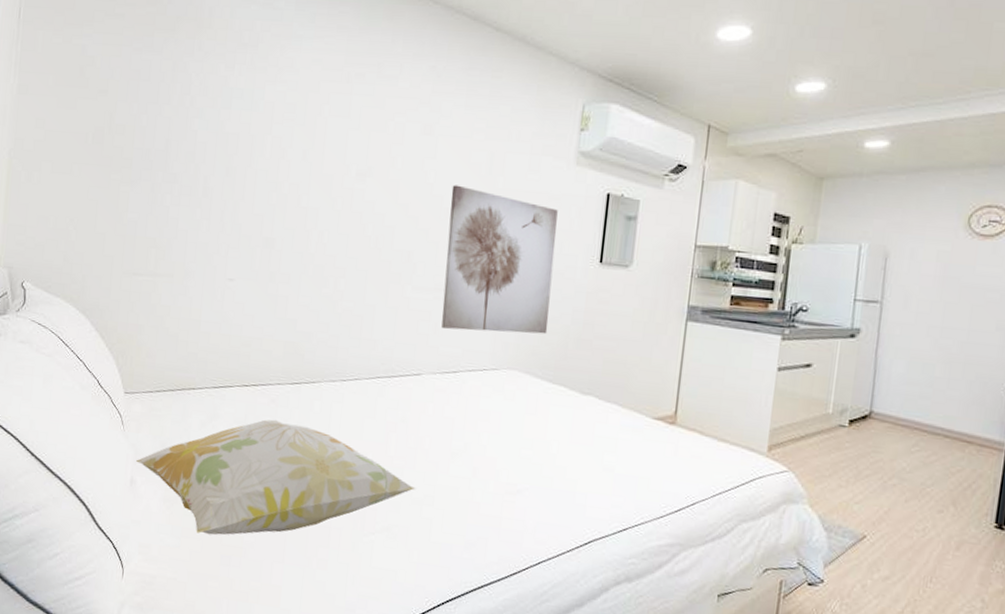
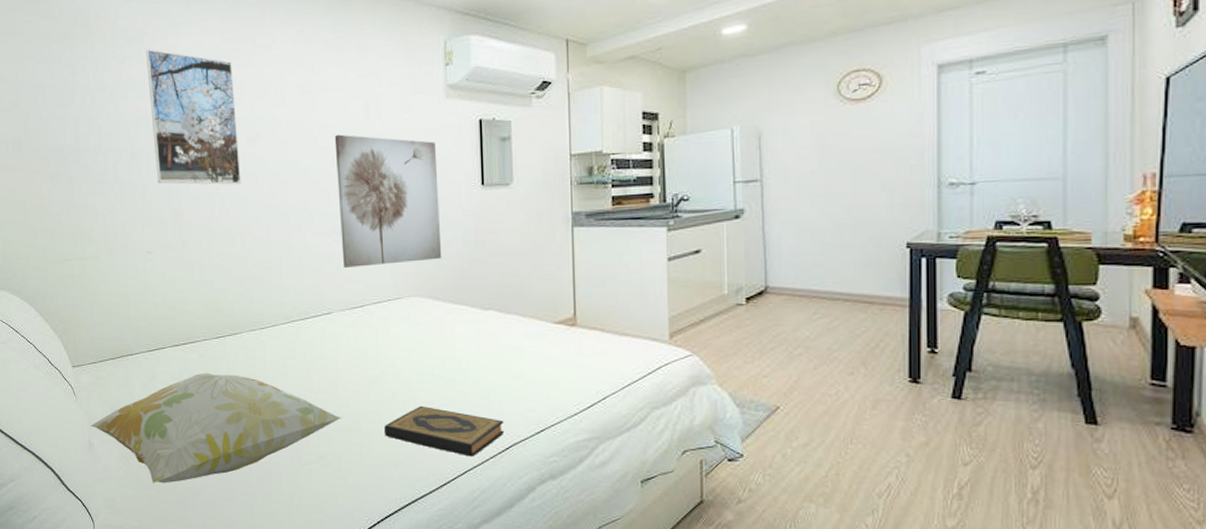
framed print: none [251,58,353,221] -> present [146,49,241,185]
hardback book: none [459,486,587,548] -> present [384,405,505,457]

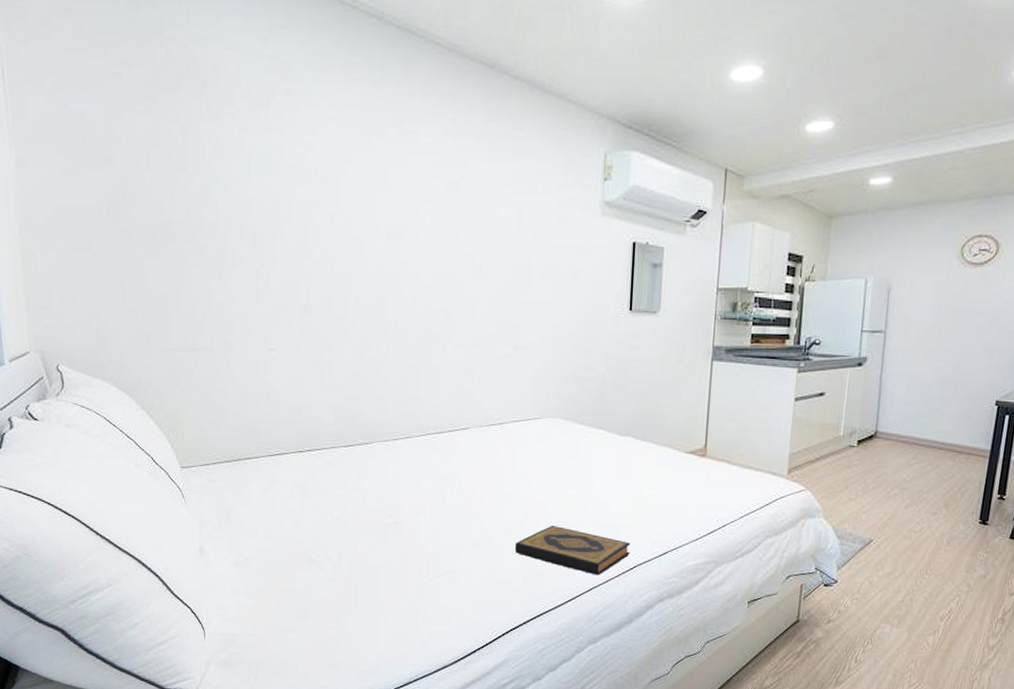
decorative pillow: present [91,372,342,484] -> none [202,481,474,593]
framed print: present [146,49,241,185] -> none [274,117,379,284]
wall art: present [334,134,442,267] -> none [483,241,588,384]

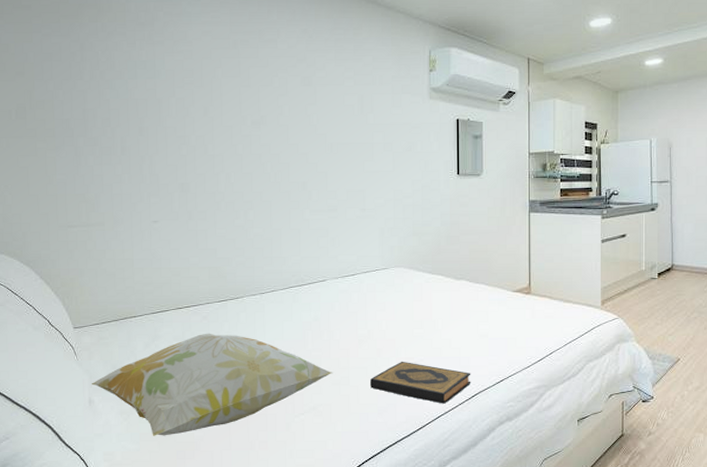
decorative pillow: none [202,481,474,593] -> present [92,333,333,436]

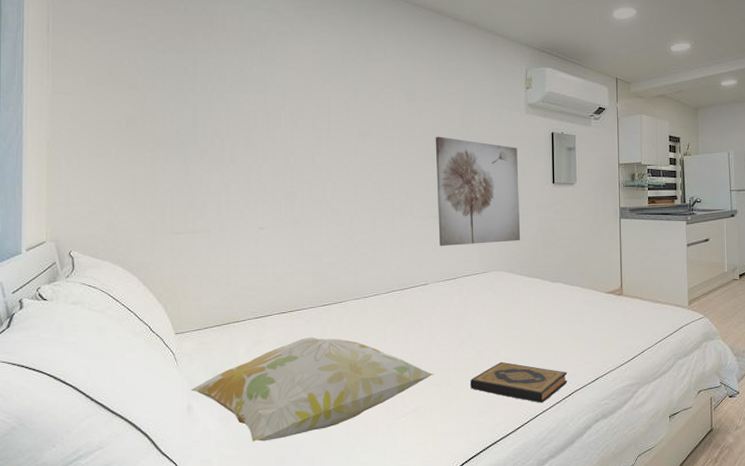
wall art: none [332,124,423,241] -> present [435,136,521,246]

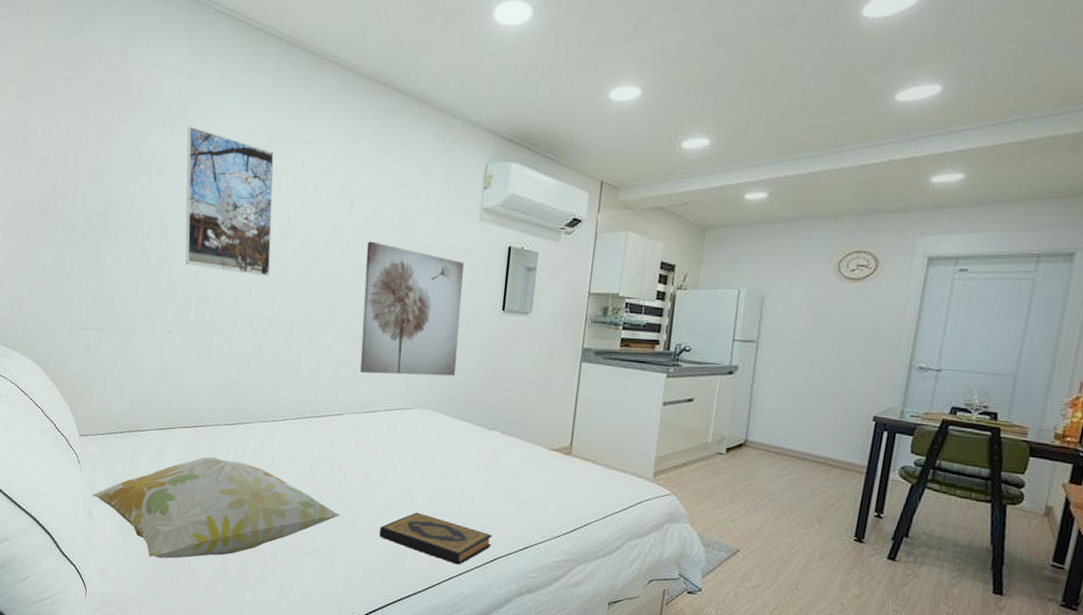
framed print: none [269,51,352,173] -> present [185,126,274,277]

